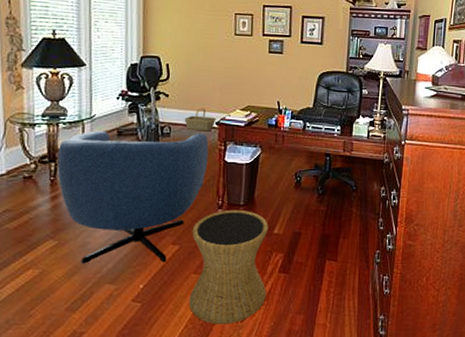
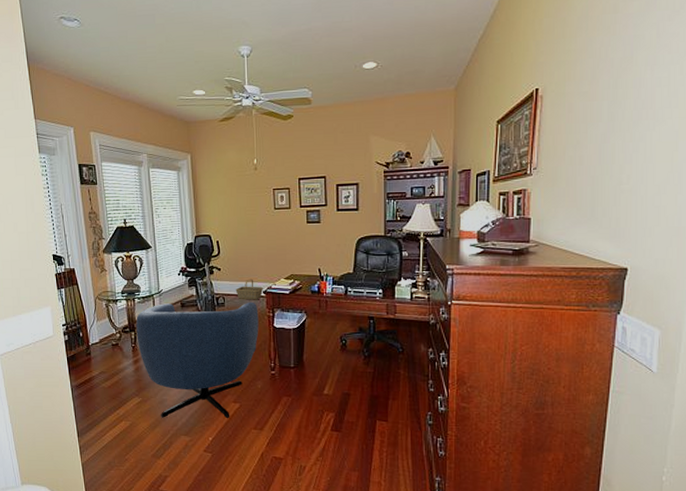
side table: present [188,209,268,325] -> none [250,371,321,477]

